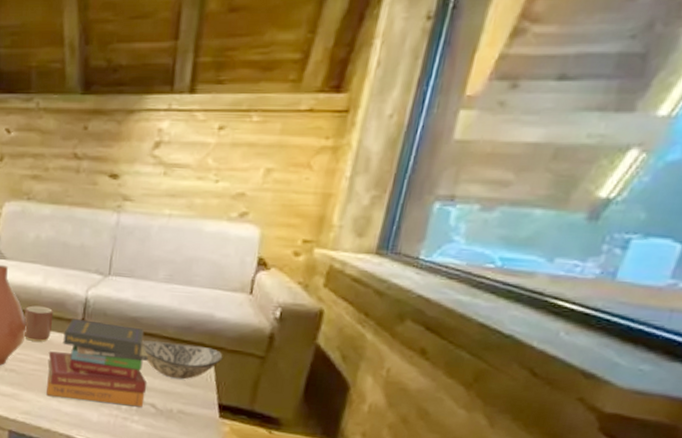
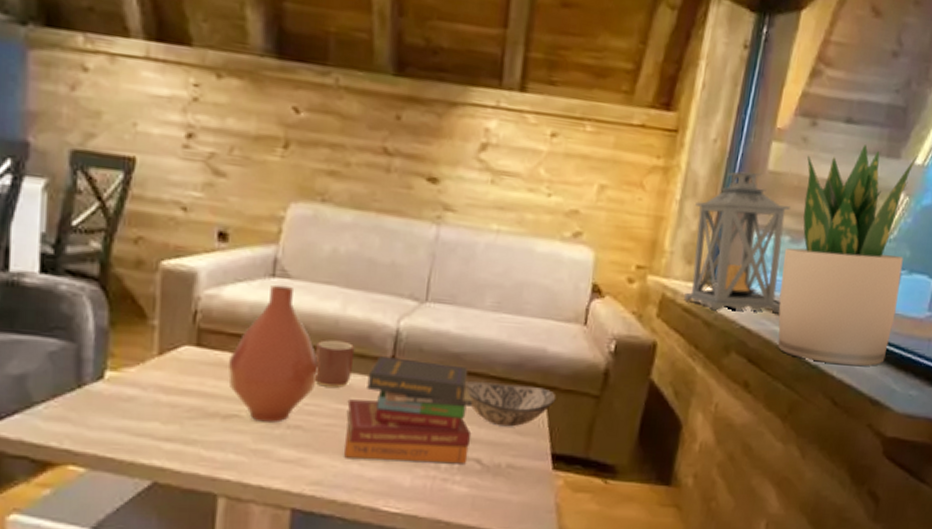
lantern: none [353,143,481,283] -> present [684,171,790,314]
planter: none [462,101,663,338] -> present [778,145,919,367]

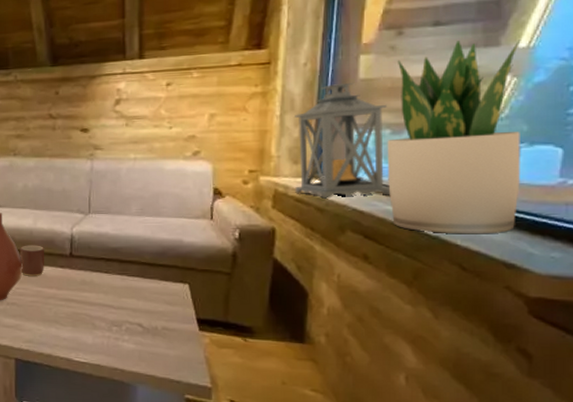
books: present [344,356,473,464] -> none [43,254,133,327]
decorative bowl: present [465,381,557,427] -> none [124,267,195,299]

